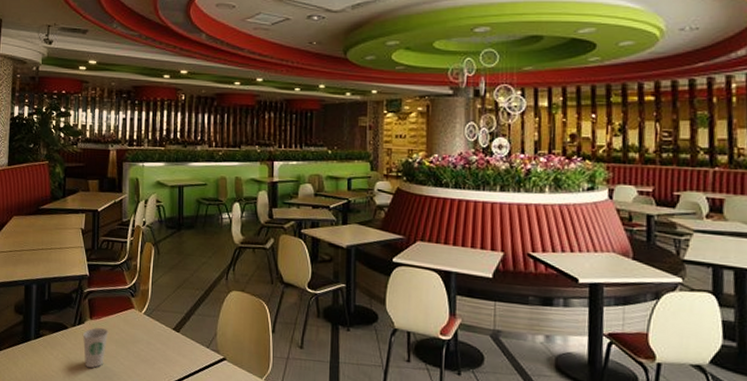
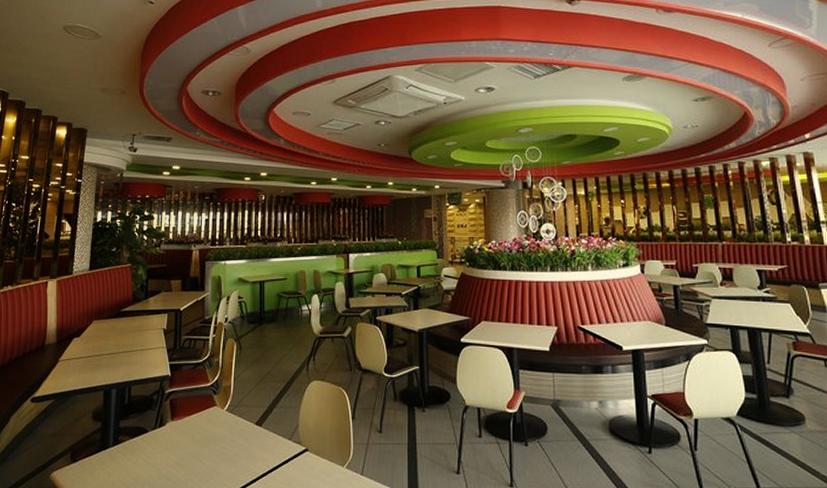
paper cup: present [82,328,109,369] -> none [163,429,190,472]

